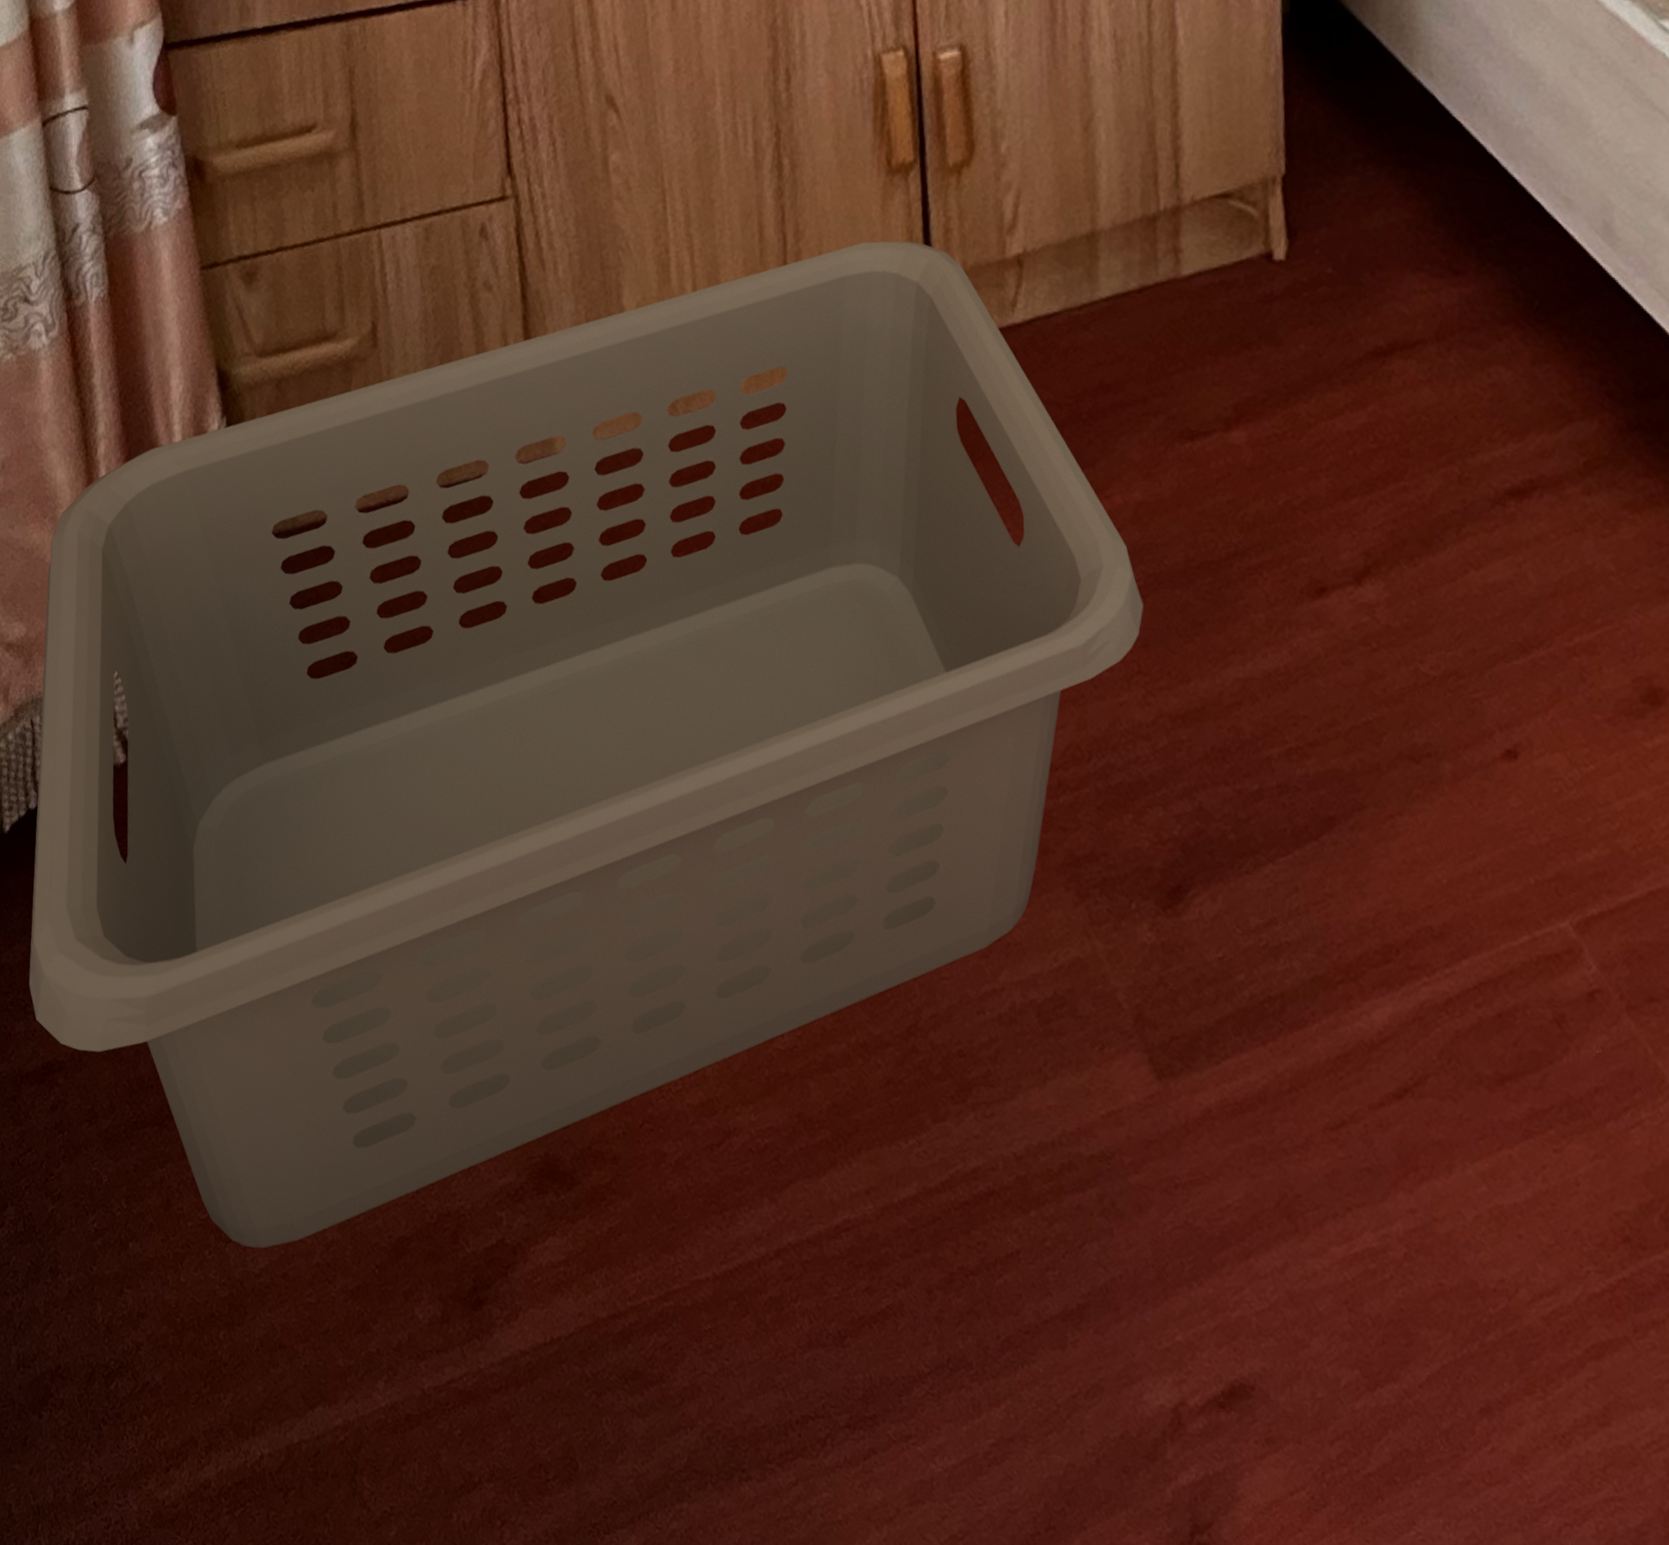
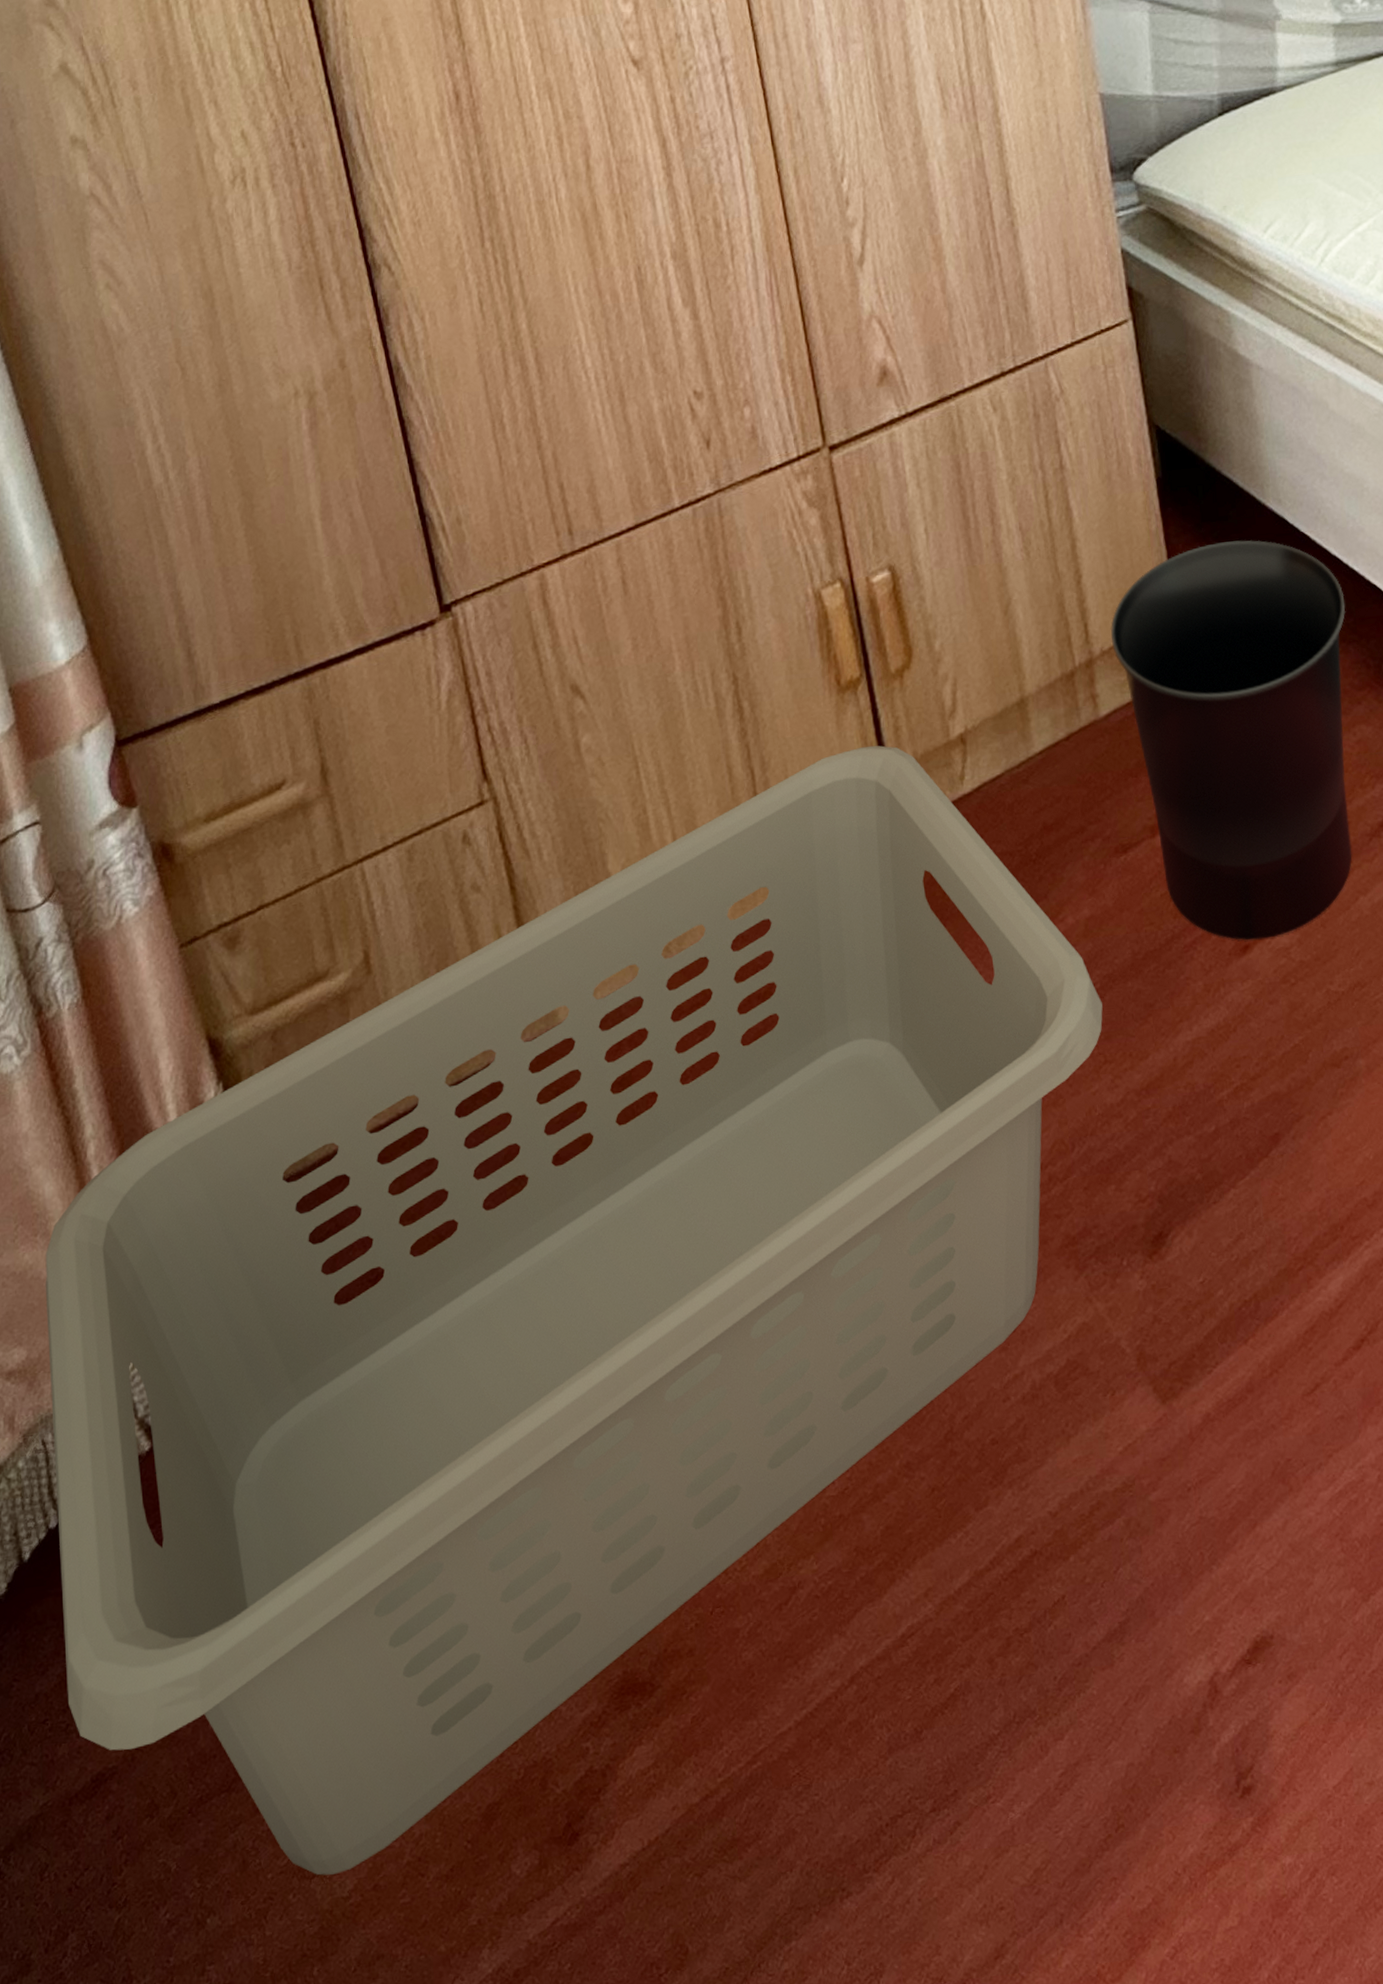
waste bin: none [1205,104,1498,588] -> present [1110,539,1352,940]

